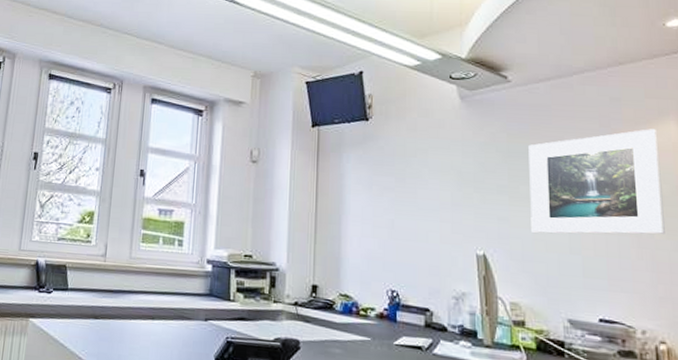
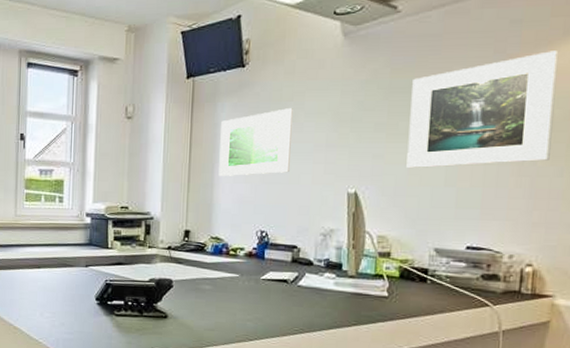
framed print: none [346,164,417,230] -> present [218,108,293,176]

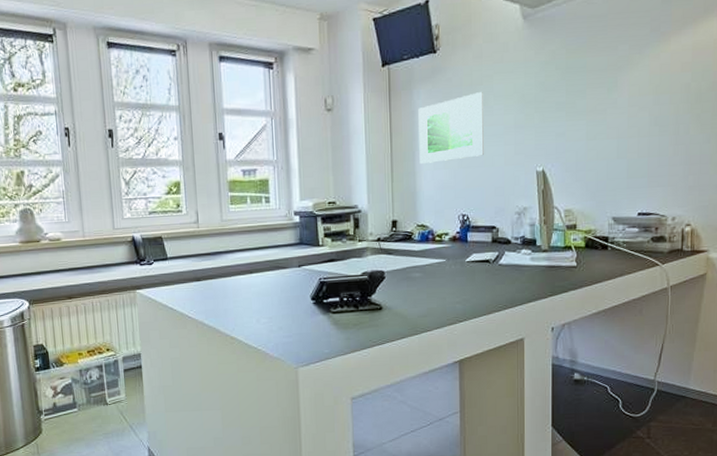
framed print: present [406,51,559,168] -> none [585,28,702,144]

